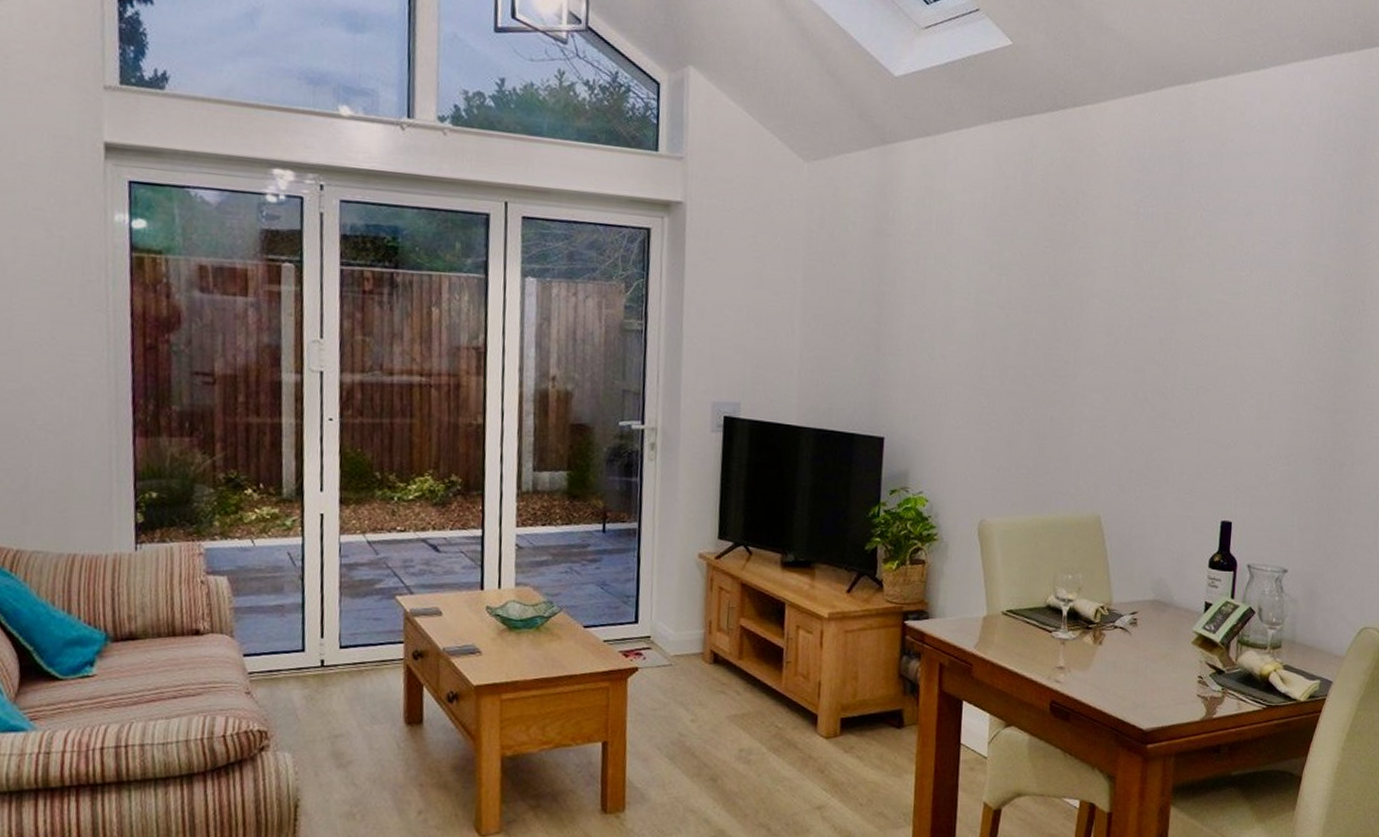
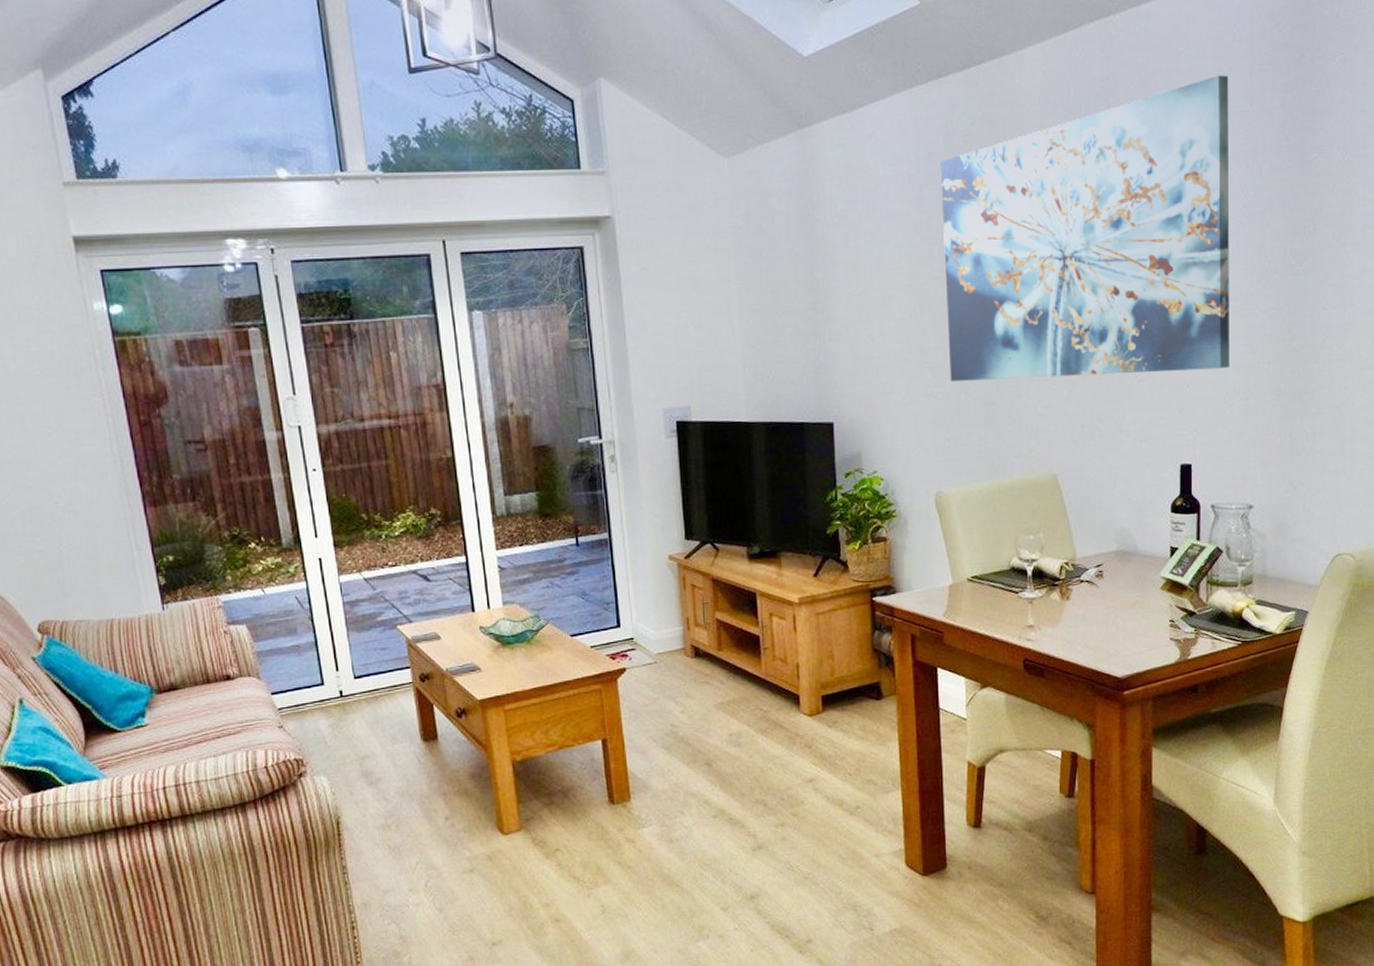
wall art: none [1005,153,1296,432] -> present [940,75,1230,381]

